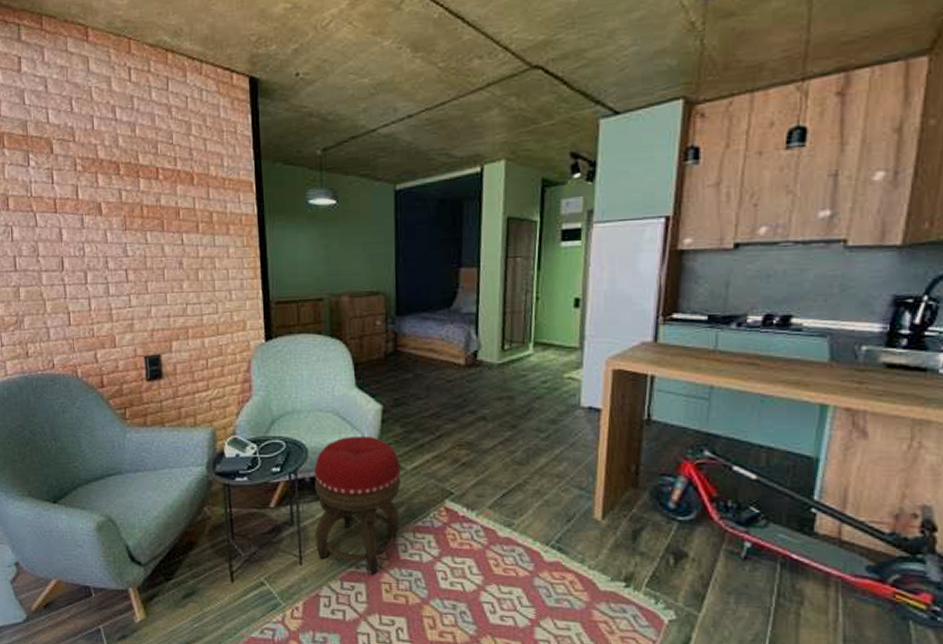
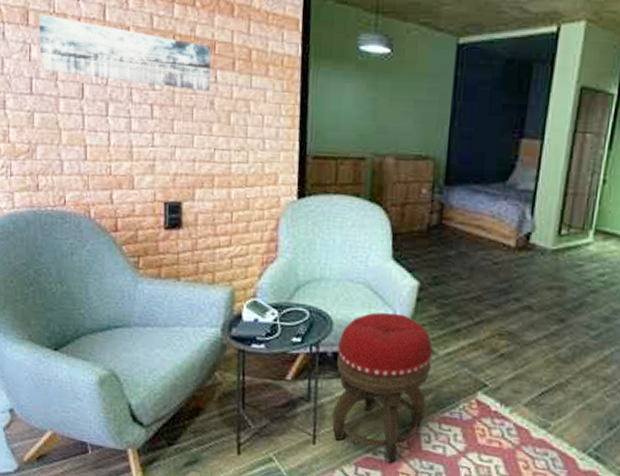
wall art: none [17,198,179,254] -> present [38,14,211,92]

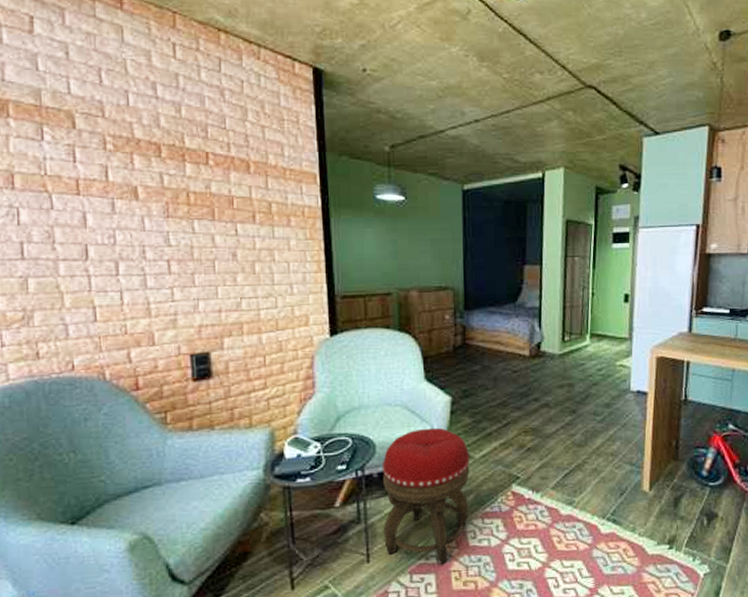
wall art: present [38,14,211,92] -> none [26,177,232,245]

